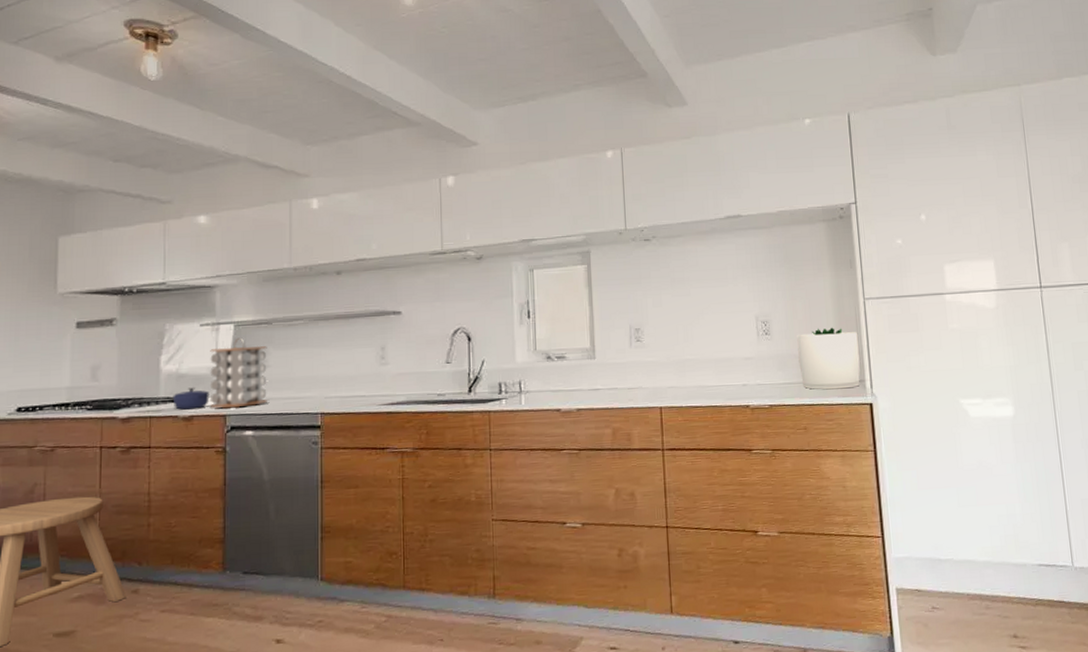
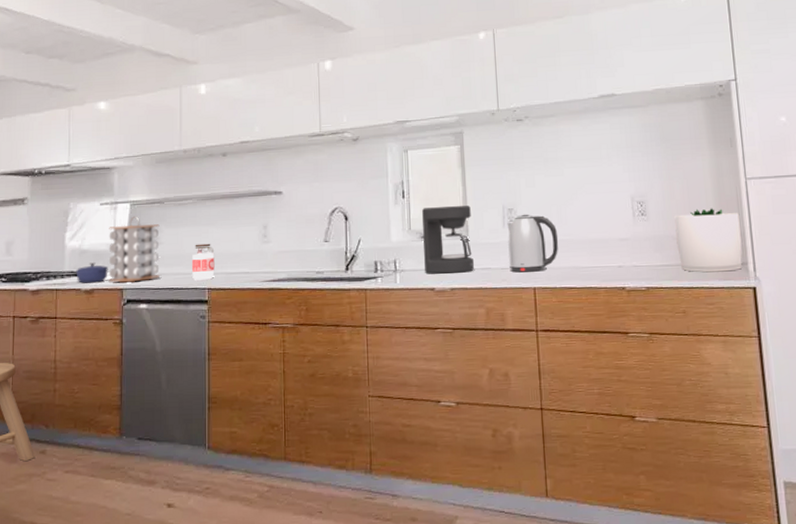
jar: none [302,366,328,405] -> present [191,243,215,281]
coffee maker: none [547,326,600,395] -> present [421,206,474,274]
kettle: none [634,333,685,393] -> present [507,214,559,273]

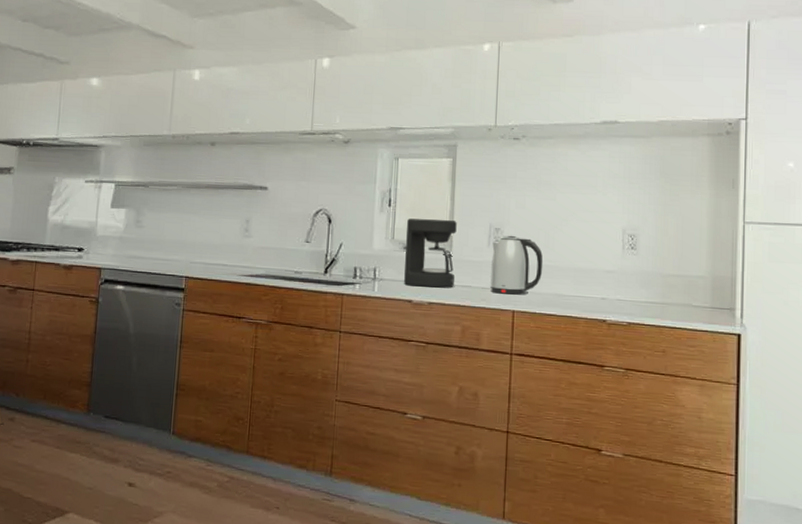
cooking pot: present [76,262,108,283] -> none [56,238,89,259]
spice rack: present [108,216,160,284] -> none [87,196,143,264]
jar: present [191,243,215,281] -> none [170,231,195,268]
planter: present [674,208,742,273] -> none [664,248,732,316]

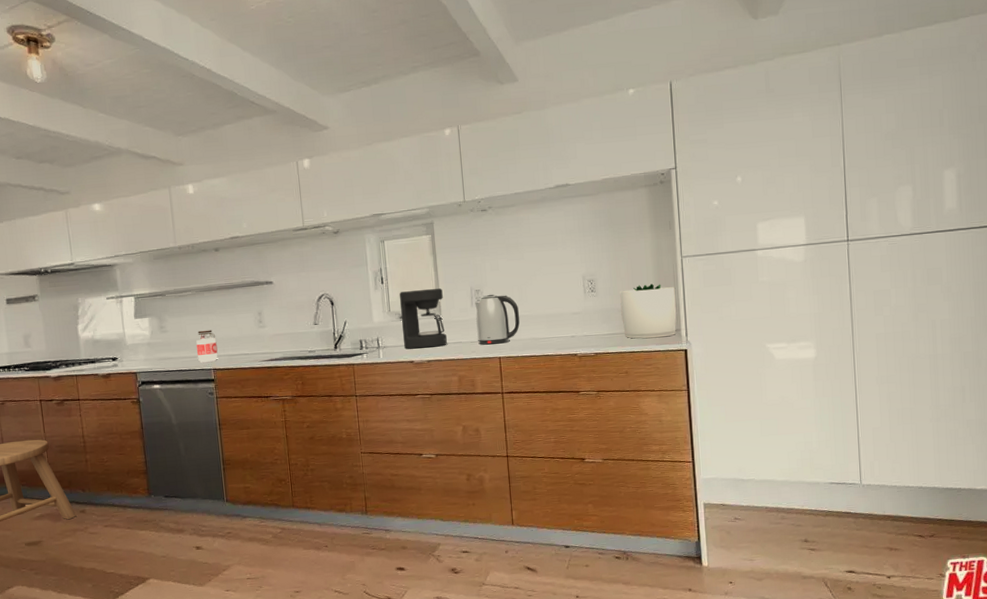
jar: none [170,231,195,268] -> present [196,330,218,363]
planter: none [664,248,732,316] -> present [620,283,677,339]

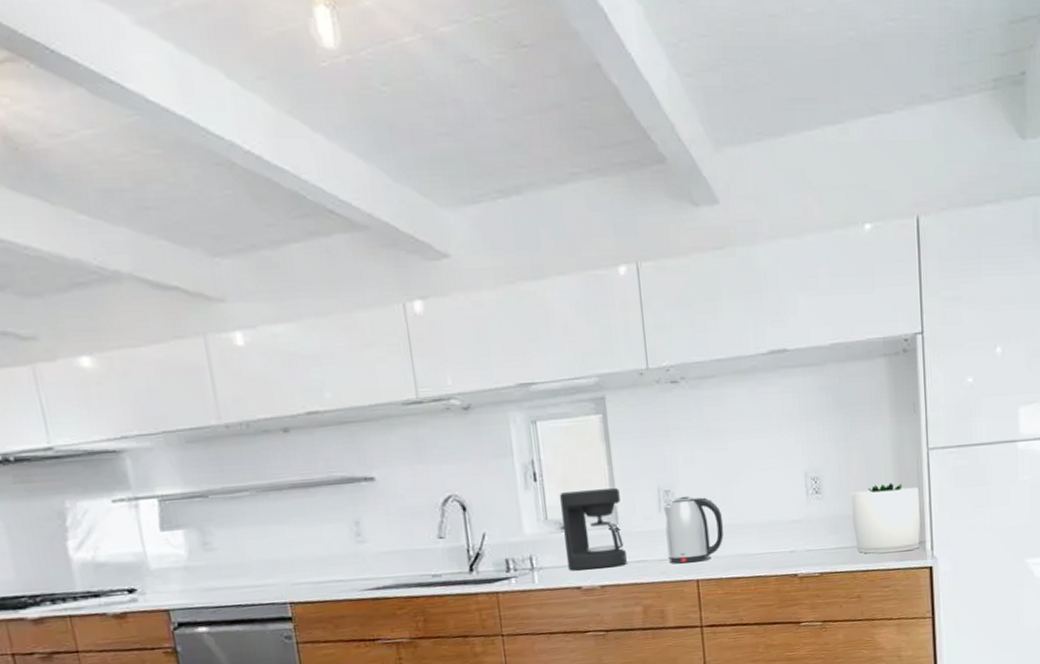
jar: present [196,330,218,363] -> none [260,546,296,594]

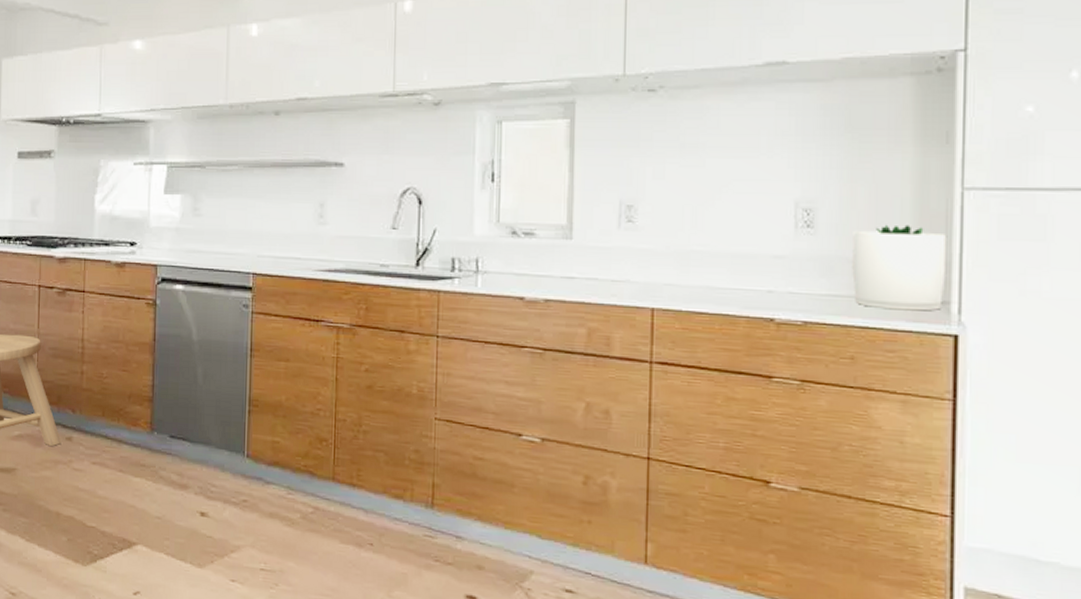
coffee maker: present [559,488,627,571] -> none [514,196,578,282]
kettle: present [663,496,724,564] -> none [622,213,690,289]

